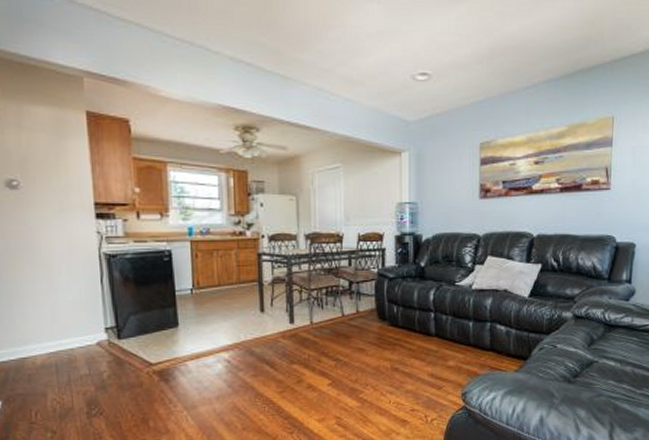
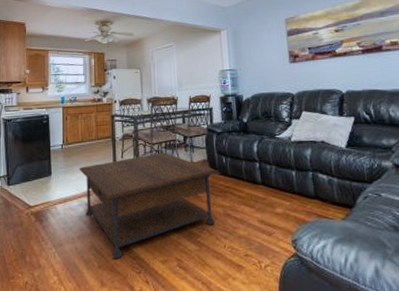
coffee table: none [215,300,388,419] -> present [79,152,218,258]

